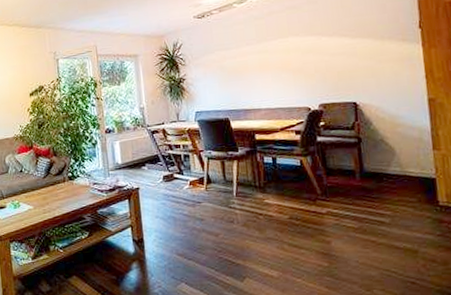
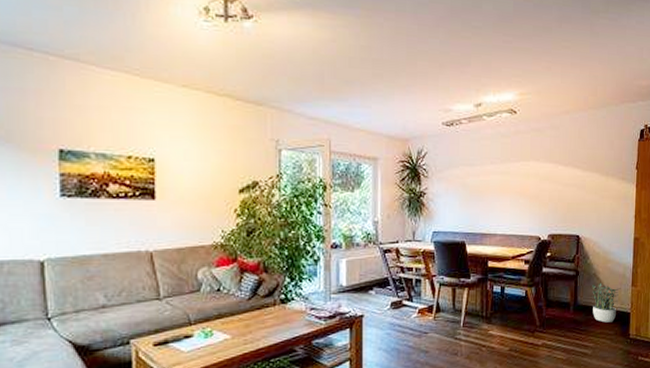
potted plant: none [378,148,418,190] -> present [590,282,621,323]

